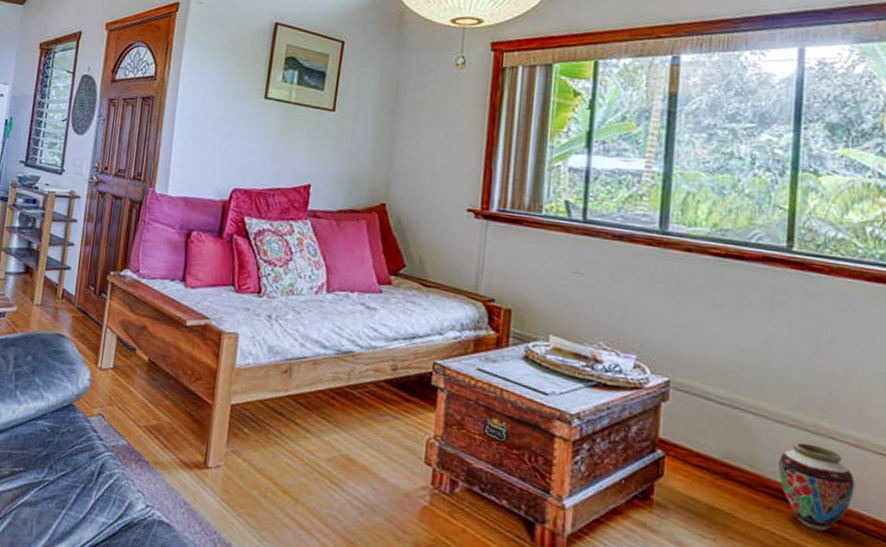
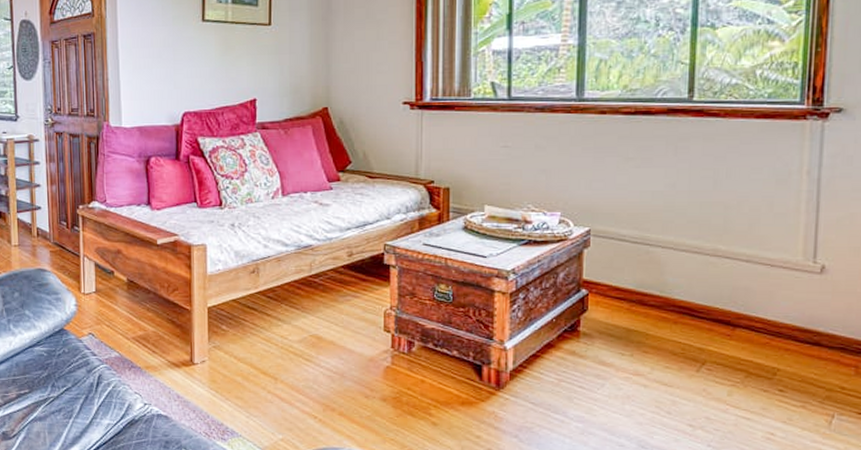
vase: present [779,441,855,531] -> none [683,265,746,335]

